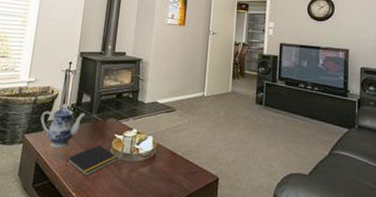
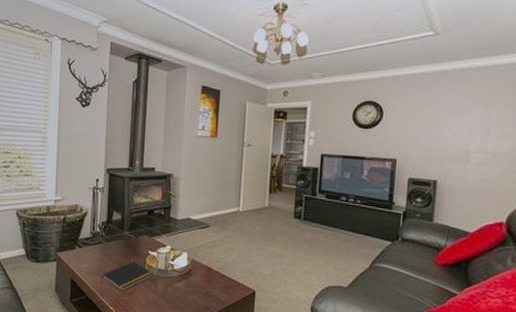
teapot: present [40,104,86,148] -> none [72,222,117,265]

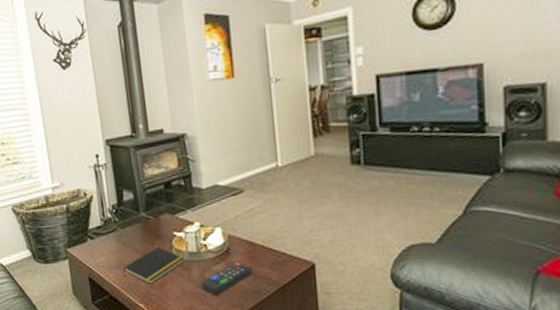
remote control: none [164,282,206,307] -> present [201,262,252,295]

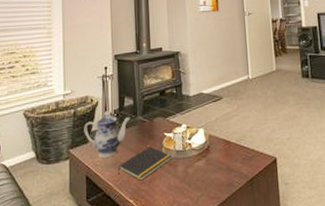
teapot: none [79,206,132,258] -> present [84,111,130,158]
remote control: present [201,262,252,295] -> none [185,158,227,189]

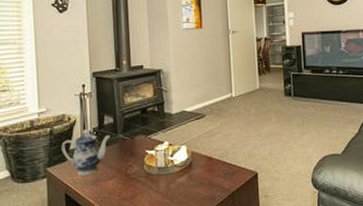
notepad: present [118,146,172,181] -> none [99,163,154,197]

